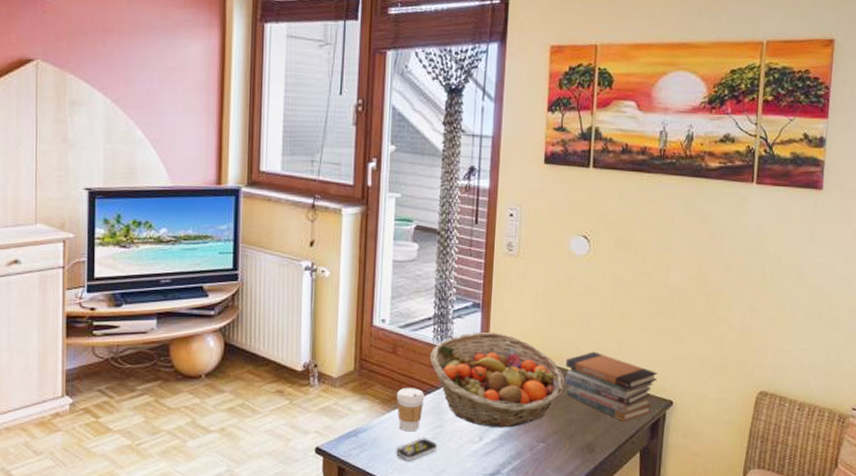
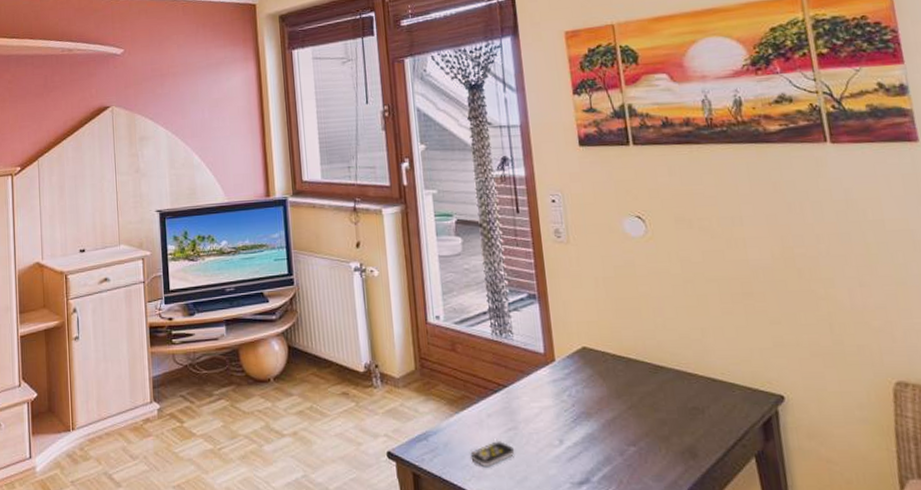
coffee cup: present [396,388,425,432] -> none [462,387,493,435]
fruit basket: present [429,333,566,428] -> none [491,324,648,430]
book stack: present [564,352,658,422] -> none [642,341,760,421]

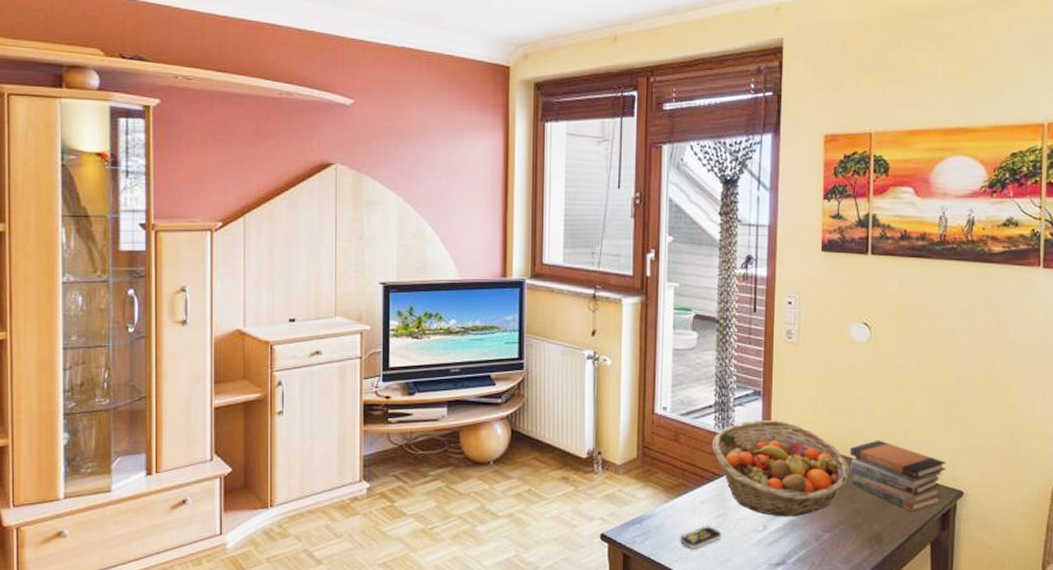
fruit basket: none [491,324,648,430] -> present [711,420,850,517]
book stack: none [642,341,760,421] -> present [849,440,947,512]

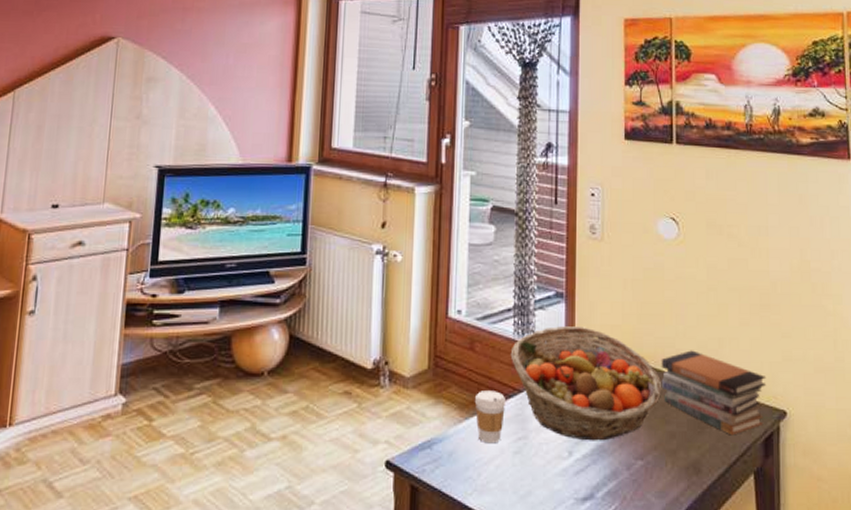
coffee cup: none [679,476,708,520] -> present [474,391,506,444]
remote control: present [680,526,722,549] -> none [475,451,522,479]

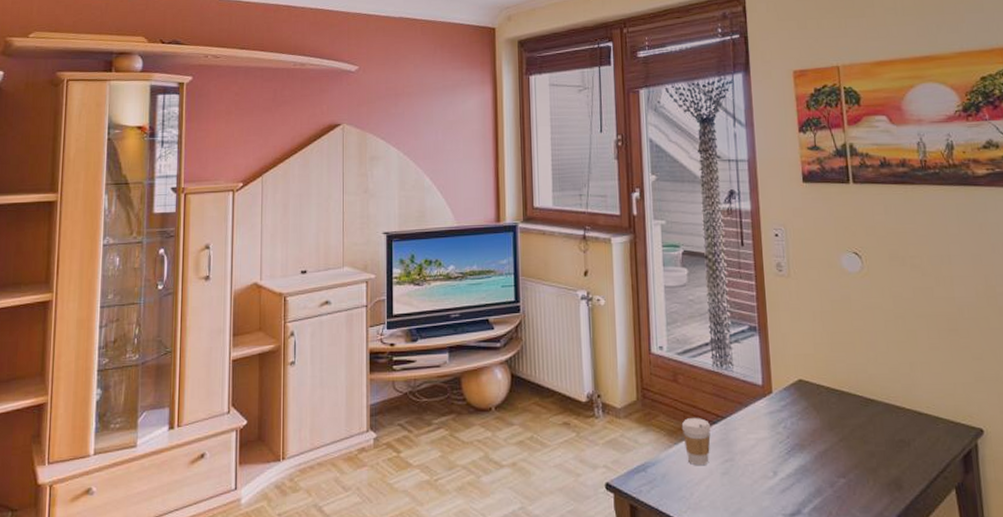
fruit basket: present [510,326,662,441] -> none [711,357,859,462]
book stack: present [661,350,767,436] -> none [855,375,961,454]

